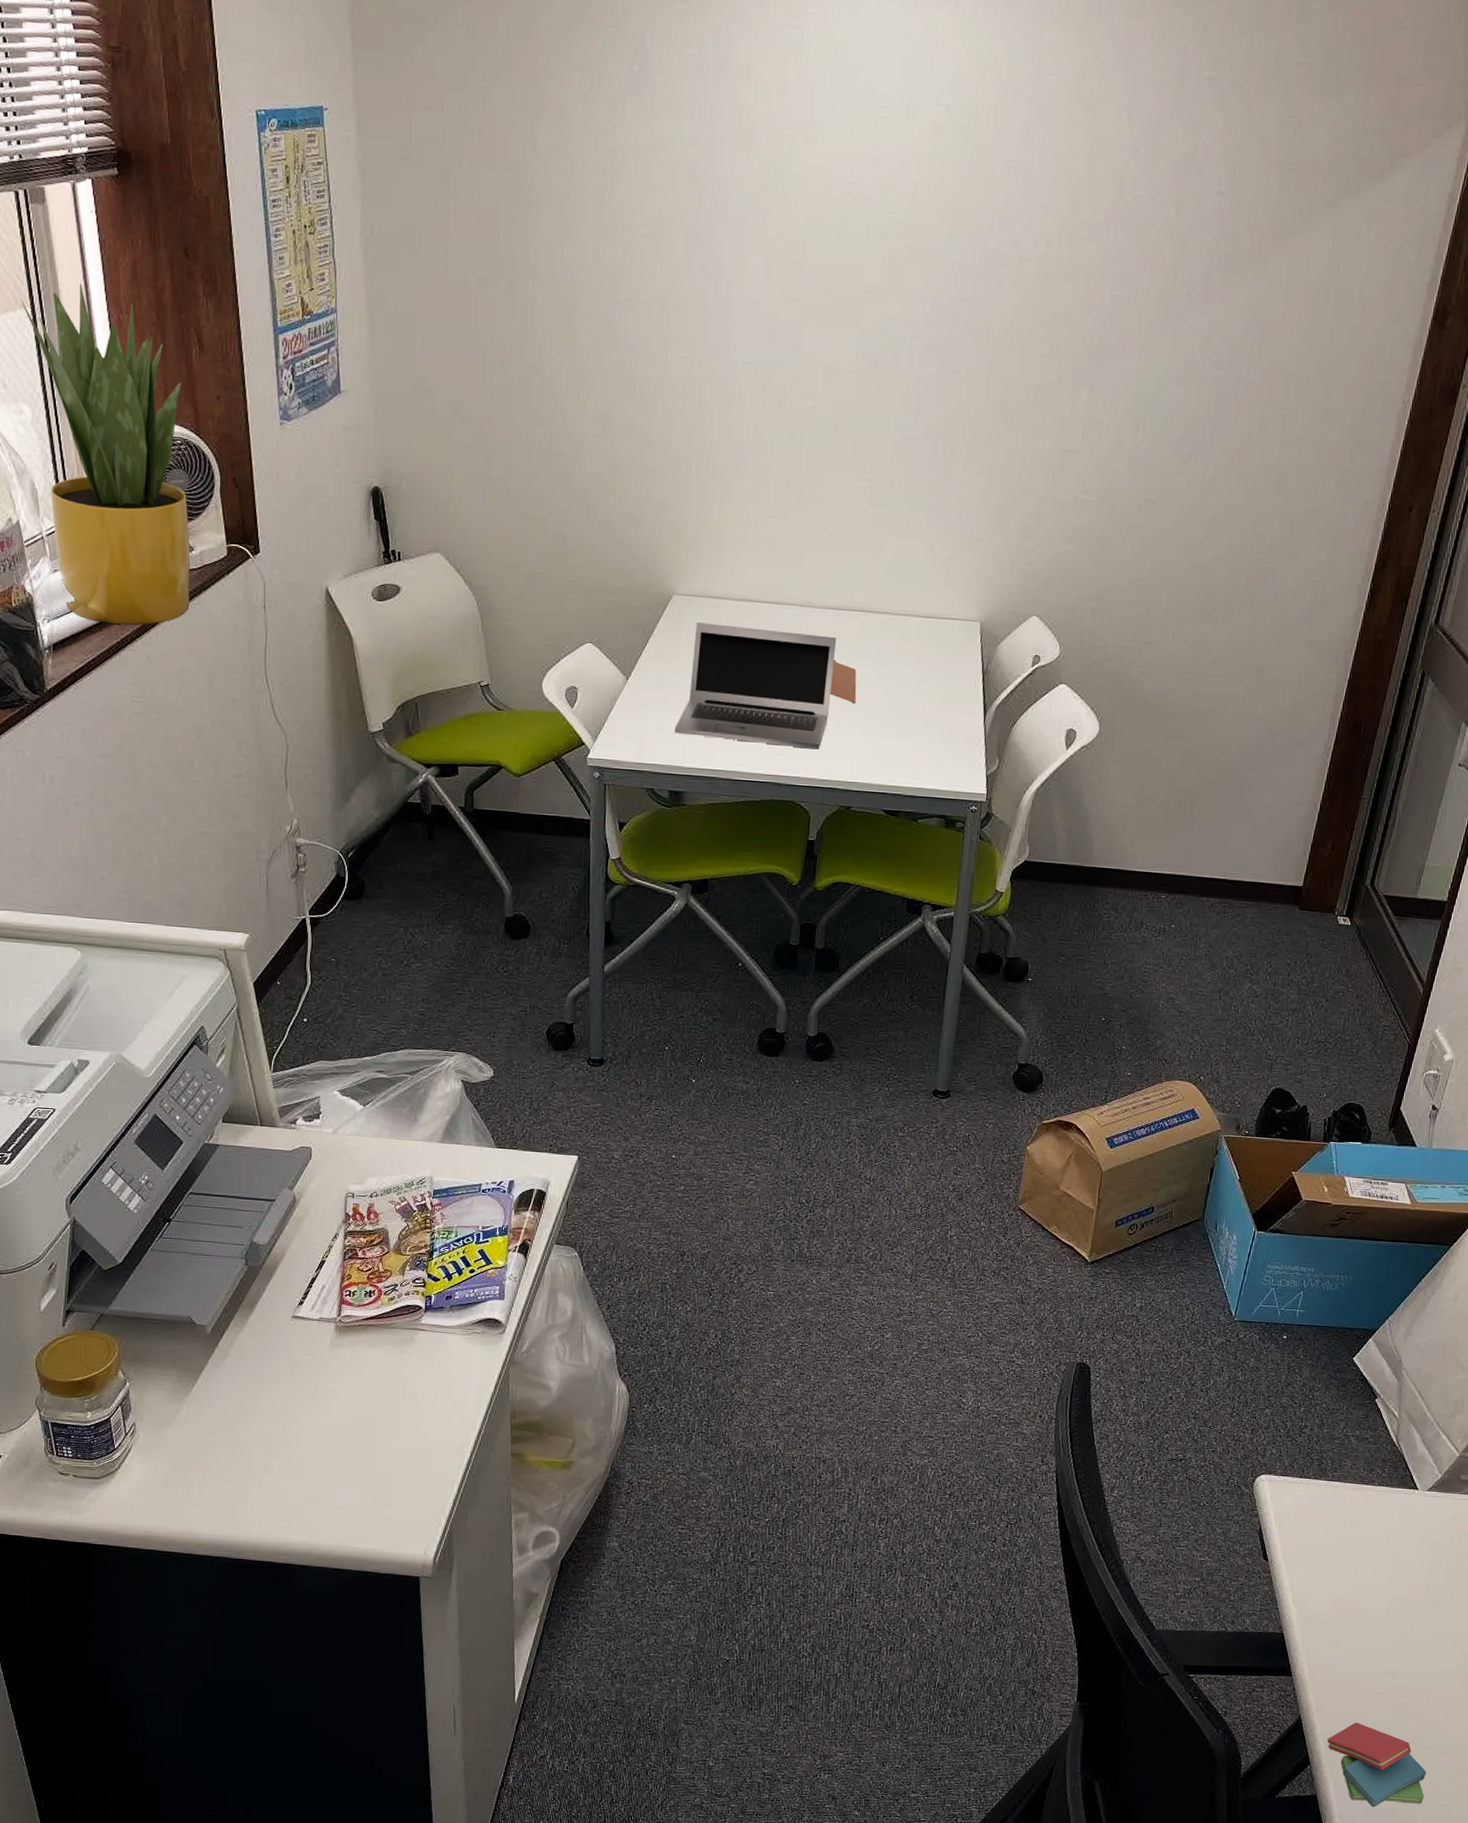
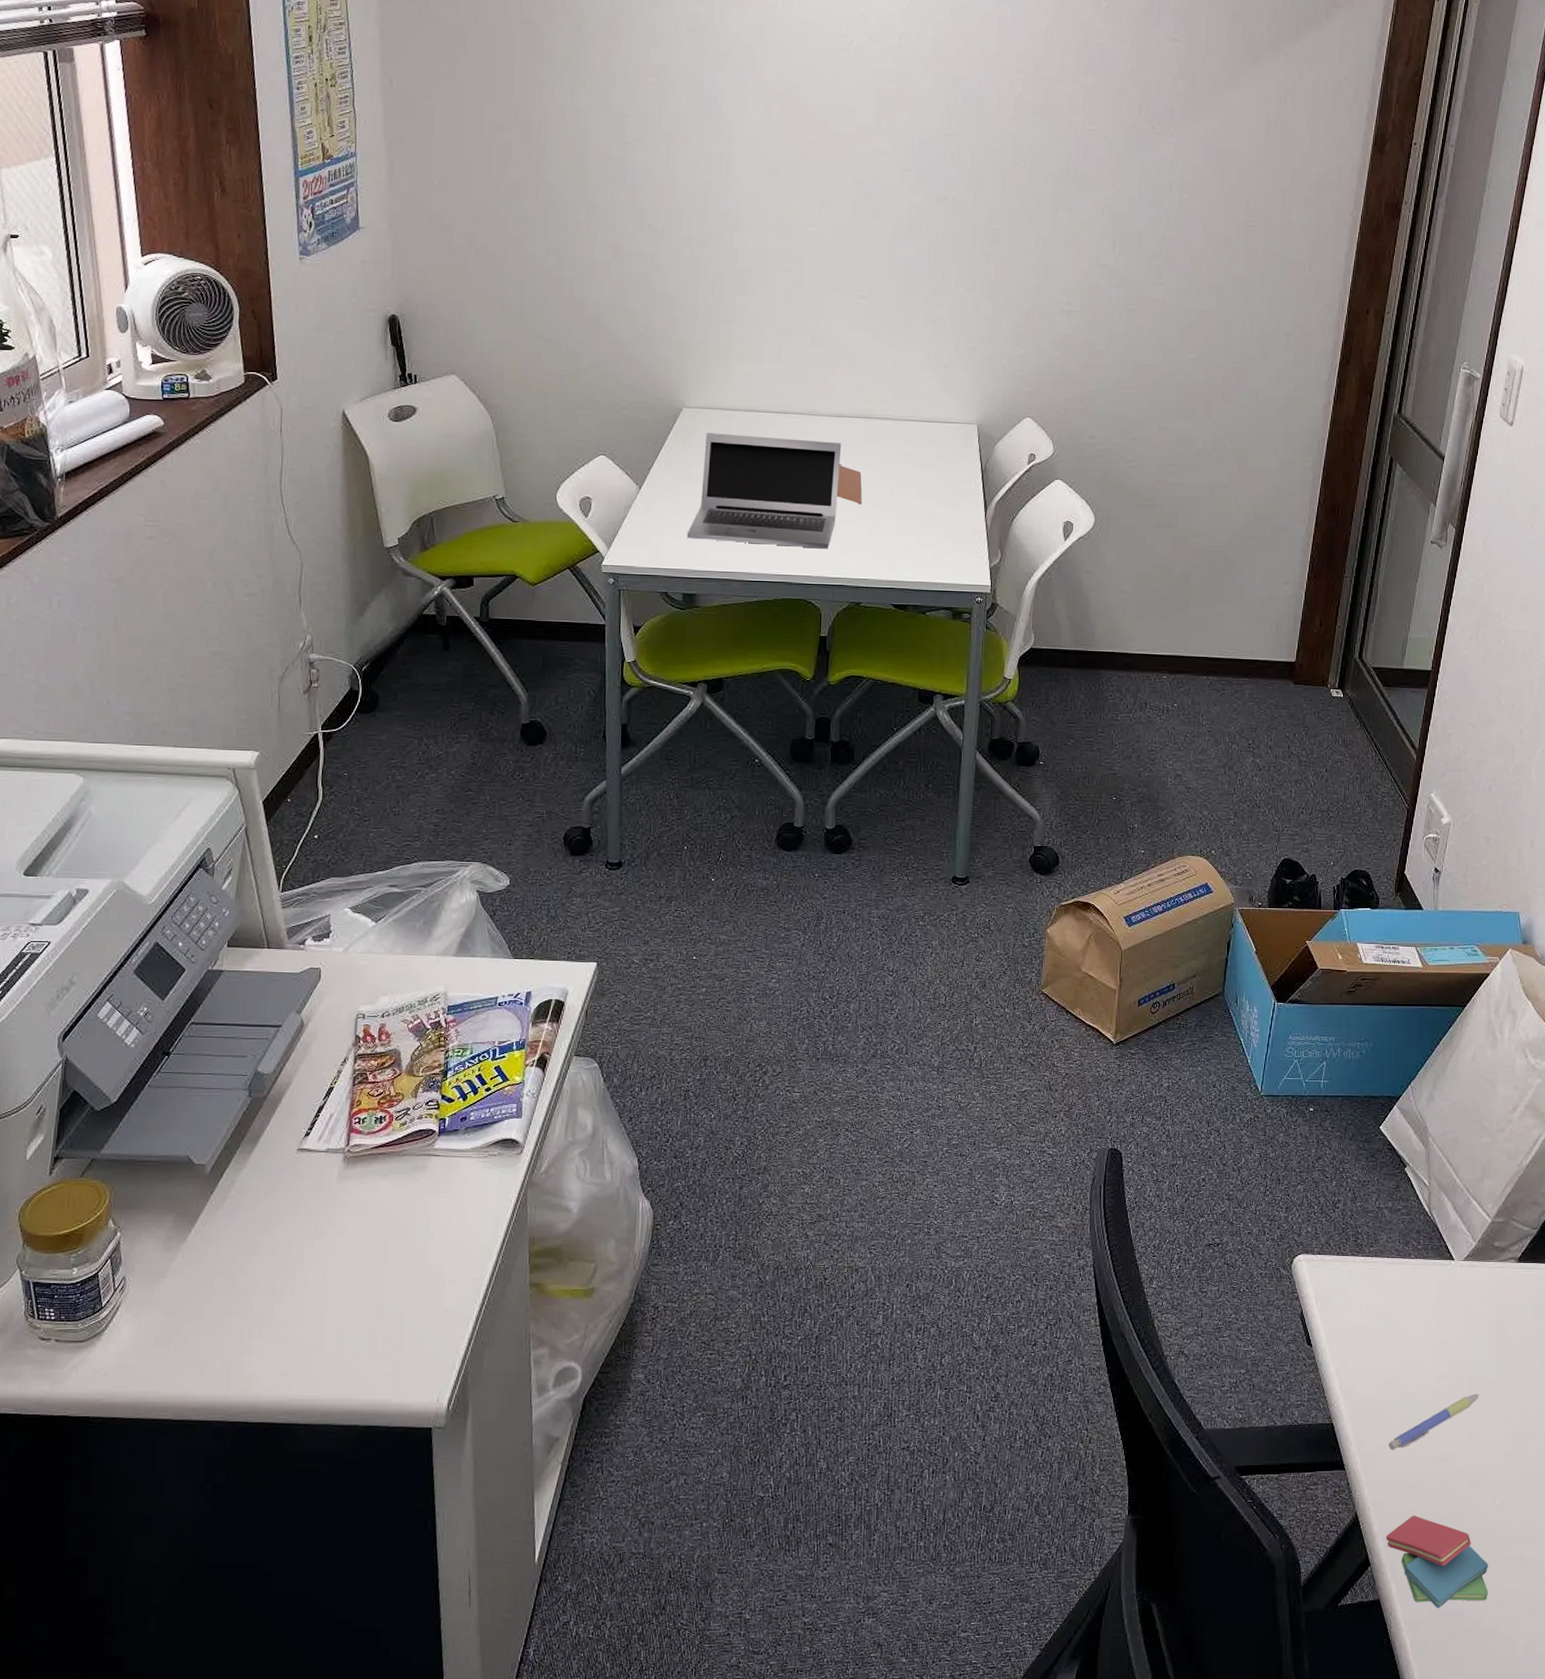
planter: present [21,283,191,626] -> none [46,134,208,453]
pen: none [1337,1615,1432,1662] -> present [1388,1393,1479,1450]

